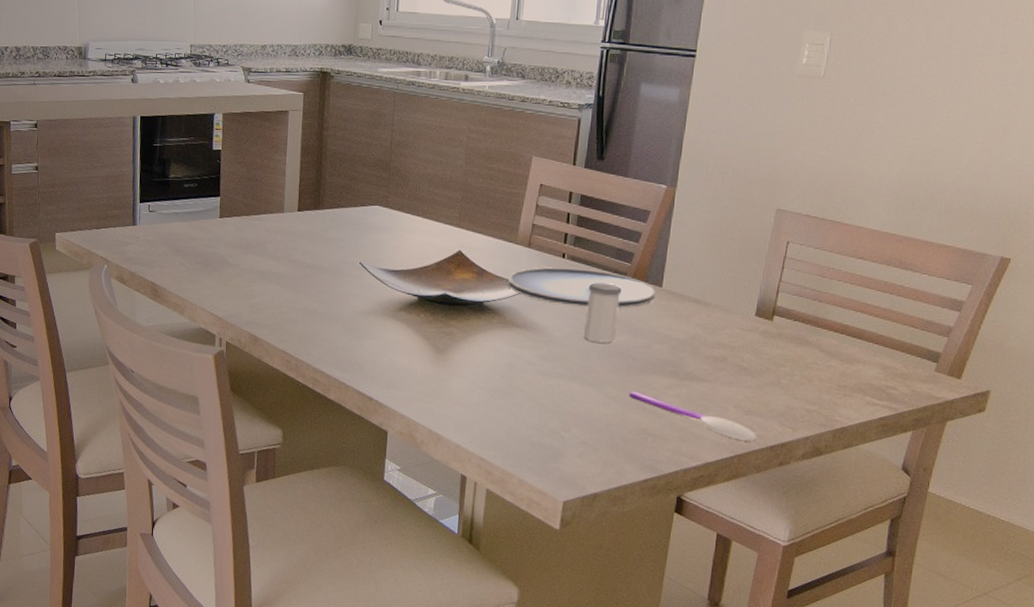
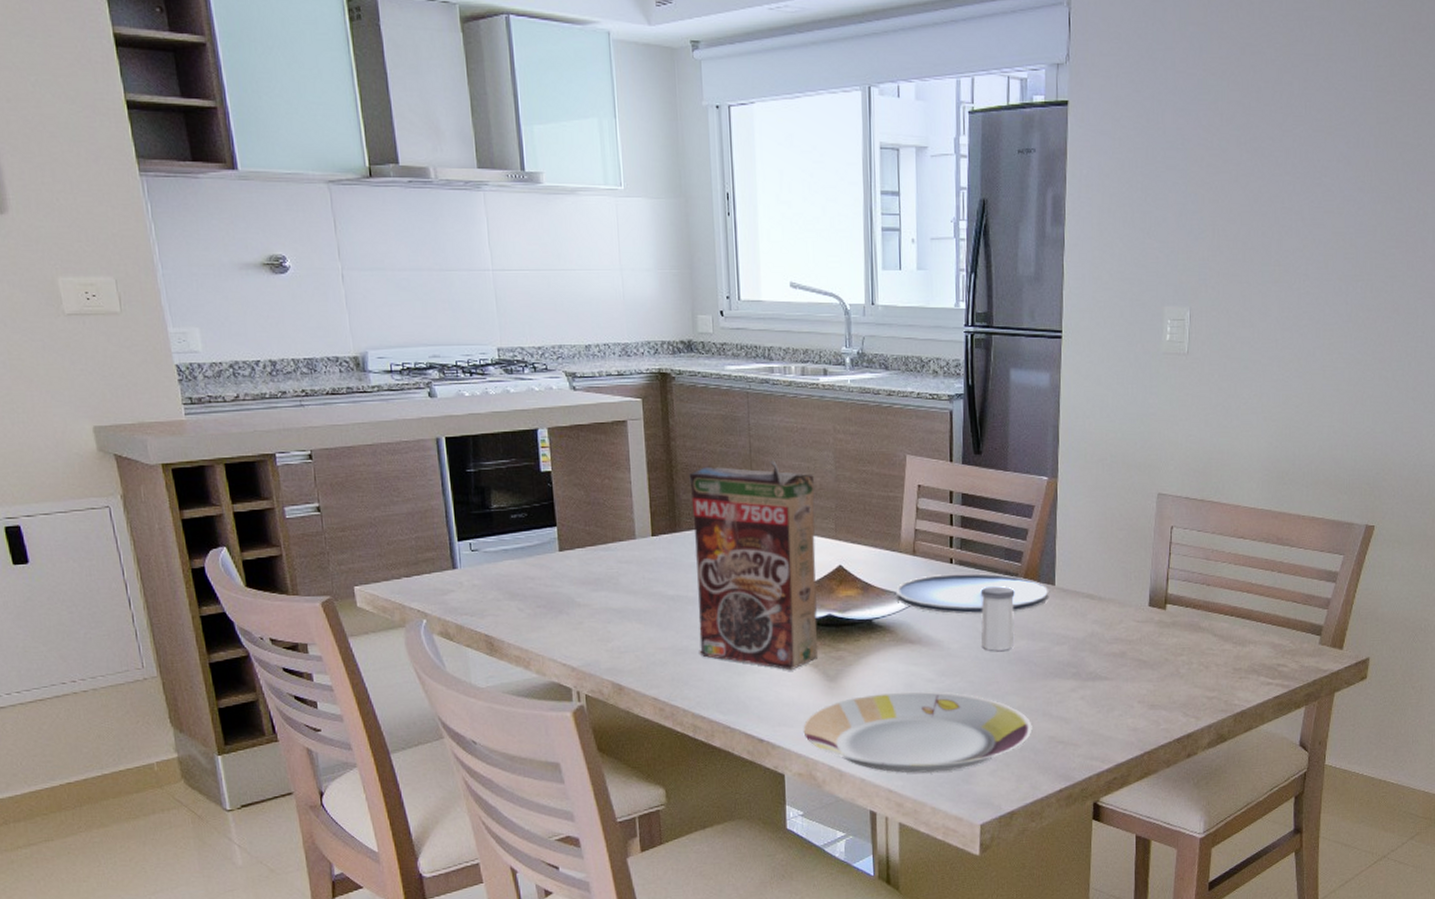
cereal box: none [326,153,445,340] -> present [689,460,818,671]
plate: none [409,369,625,448] -> present [803,691,1033,773]
spoon: present [629,391,757,441] -> none [1034,698,1163,736]

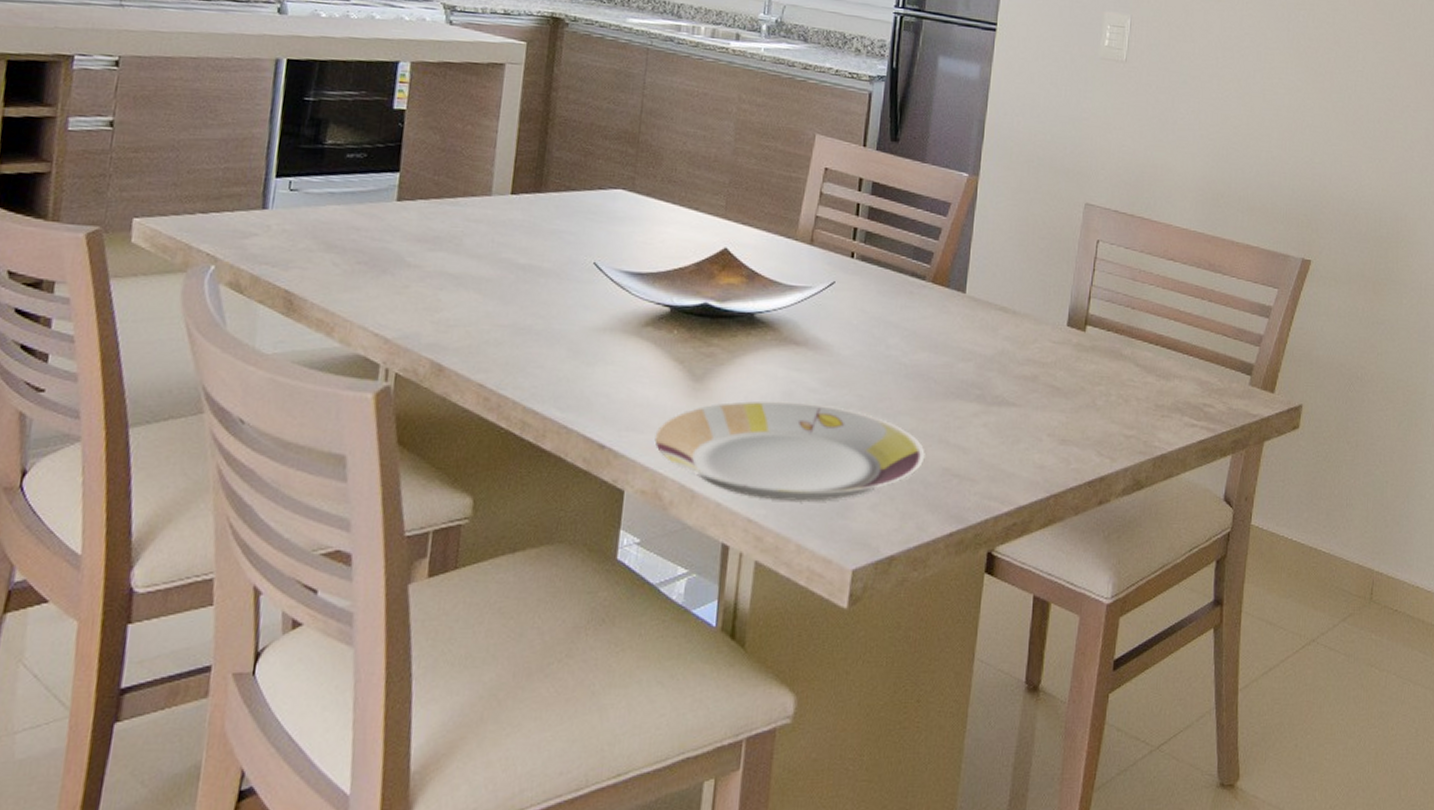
cereal box: present [689,460,818,671] -> none [544,122,709,365]
plate: present [896,573,1049,615] -> none [785,269,958,319]
salt shaker: present [980,585,1016,651] -> none [877,286,922,362]

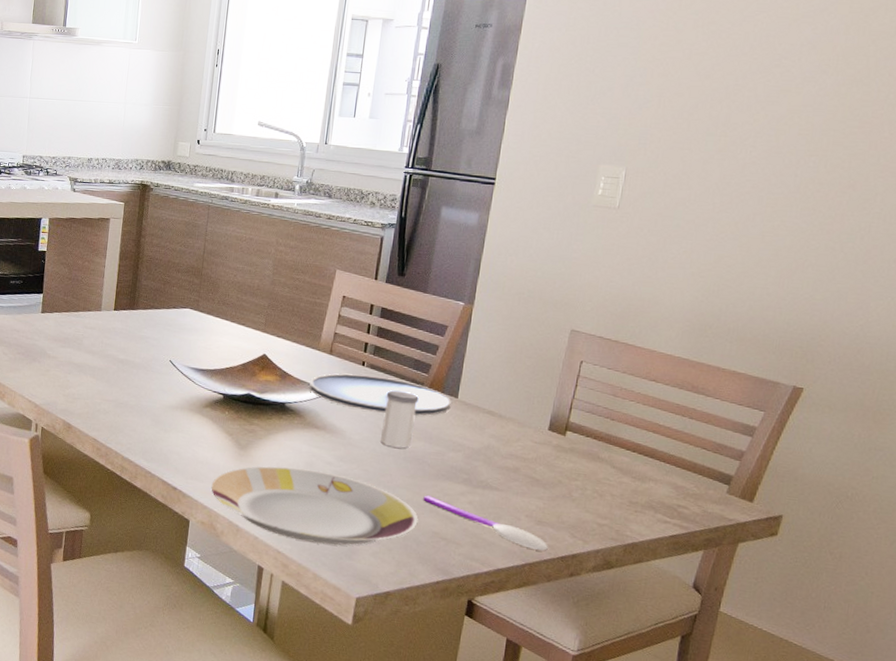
plate: none [785,269,958,319] -> present [309,373,451,416]
salt shaker: none [877,286,922,362] -> present [381,389,420,449]
spoon: none [930,421,1074,476] -> present [423,495,548,551]

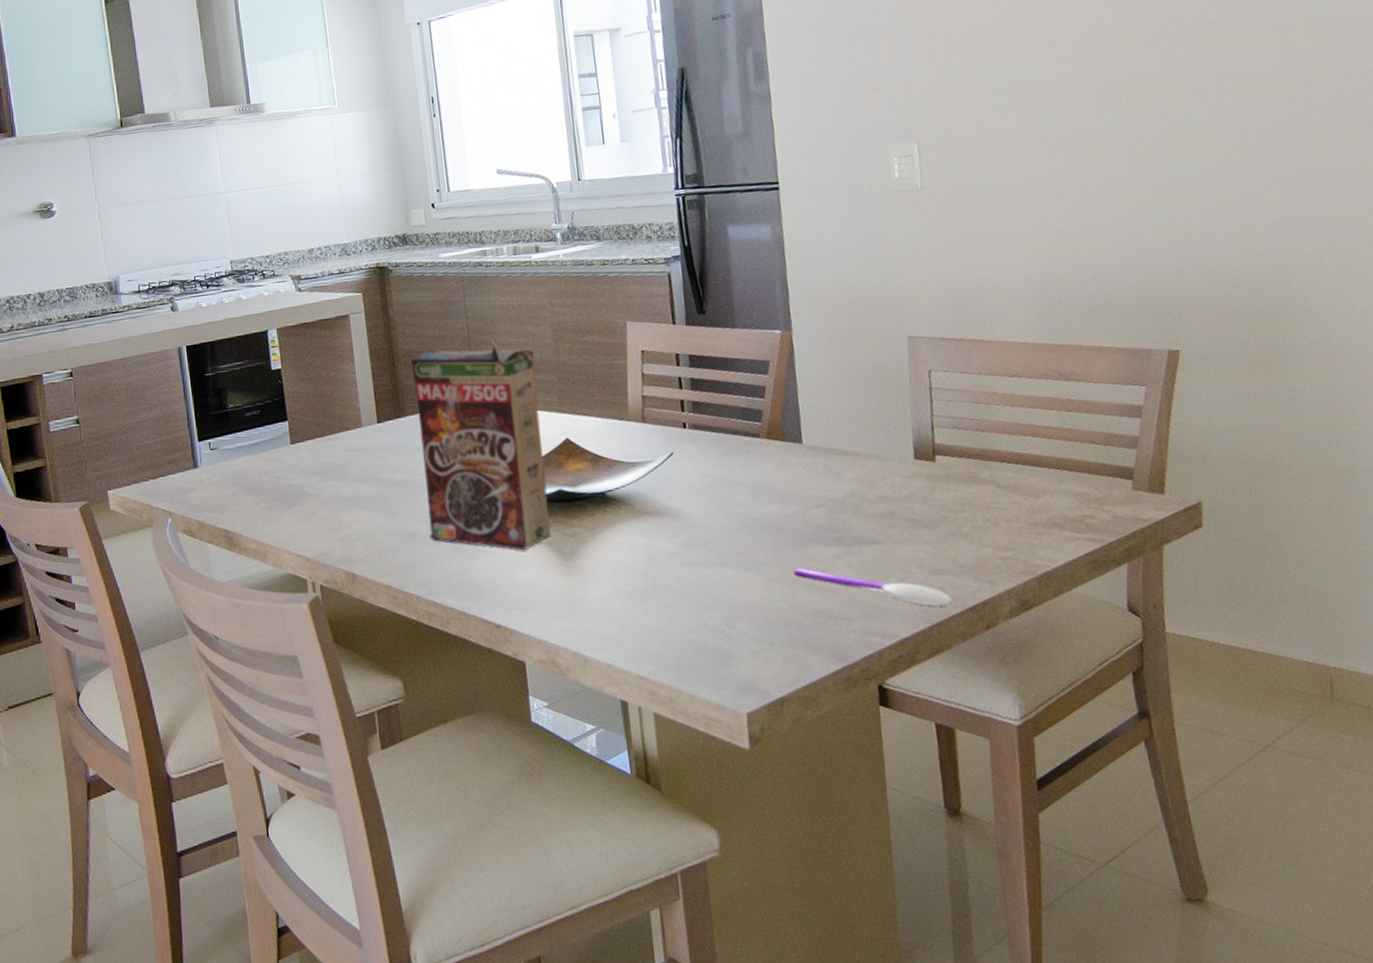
cereal box: none [136,260,253,435] -> present [410,339,551,551]
plate: present [211,466,418,545] -> none [541,565,796,657]
plate: present [309,373,451,416] -> none [627,436,797,481]
salt shaker: present [381,389,420,449] -> none [719,447,763,518]

